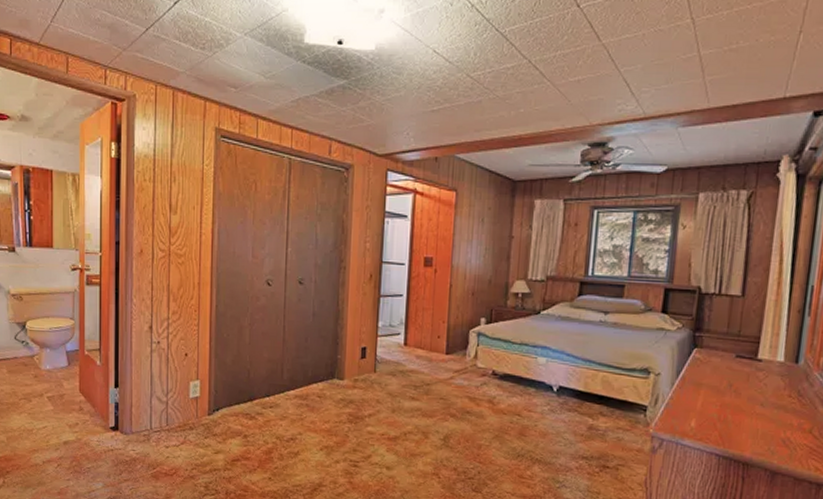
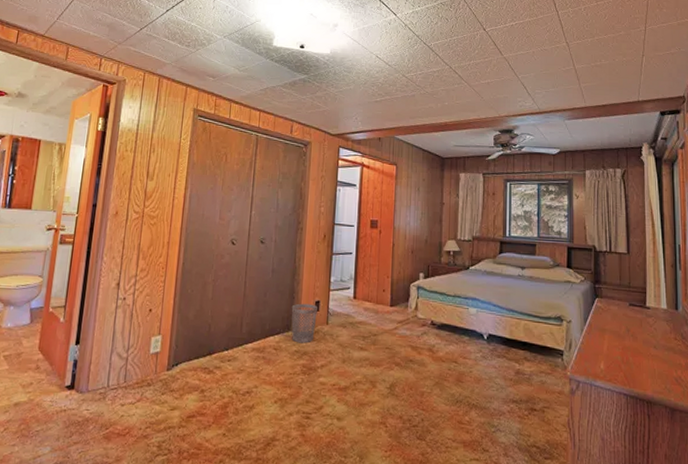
wastebasket: none [335,349,364,392] -> present [291,303,318,344]

